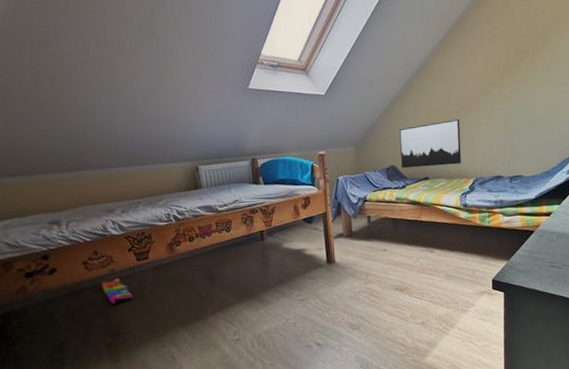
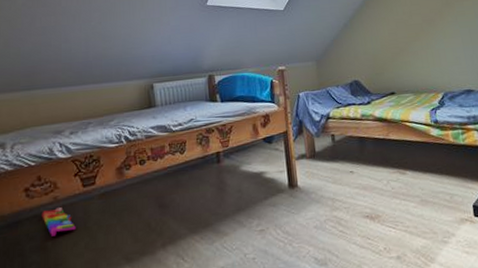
wall art: present [399,119,462,169] -> none [360,32,429,84]

